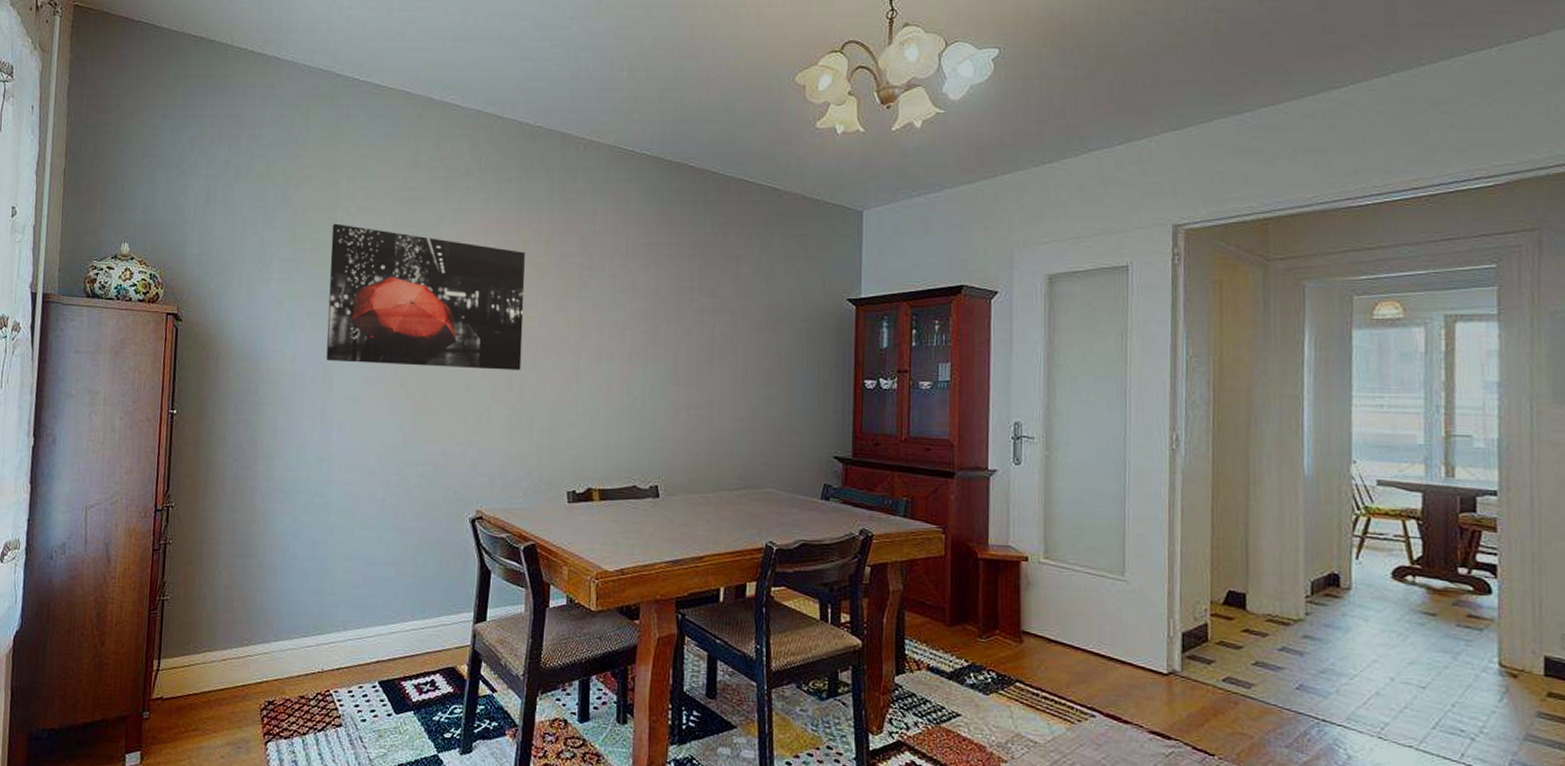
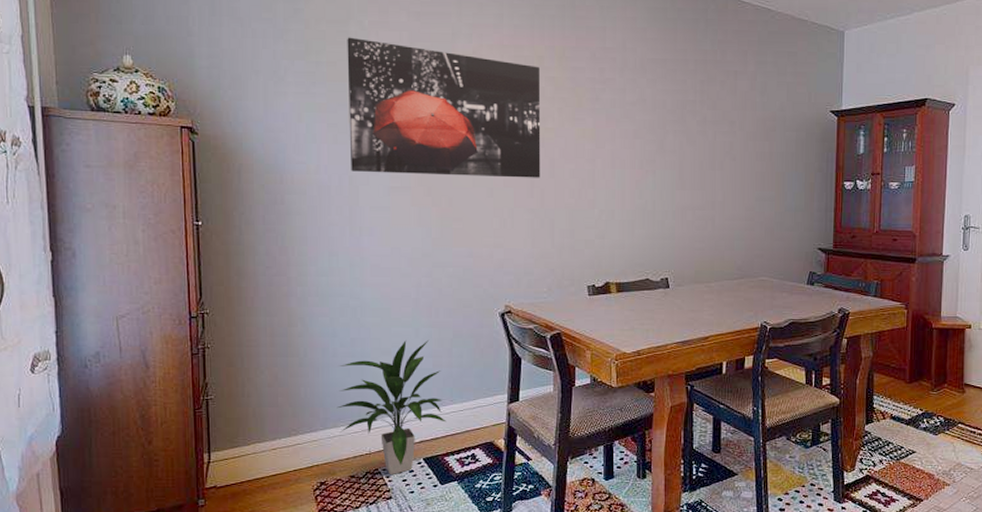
indoor plant: none [292,545,406,698] -> present [337,340,447,474]

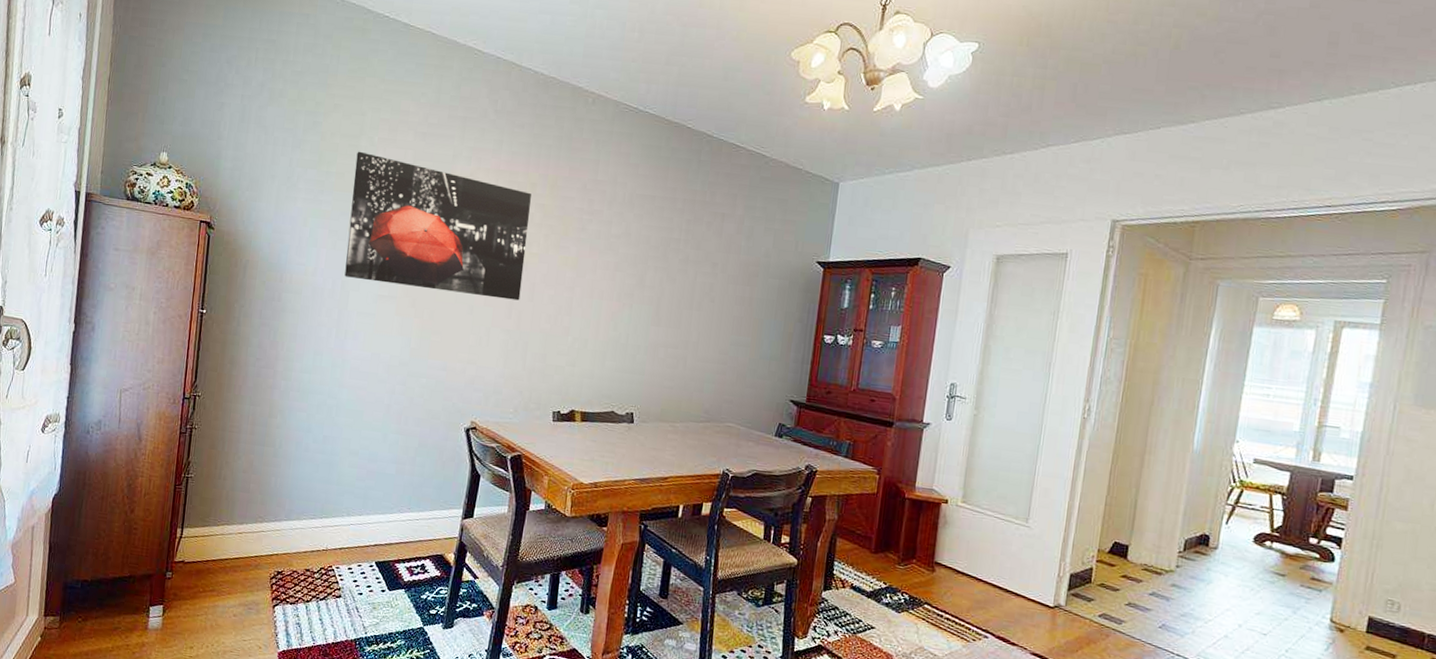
indoor plant: present [337,340,447,474] -> none [302,444,403,574]

